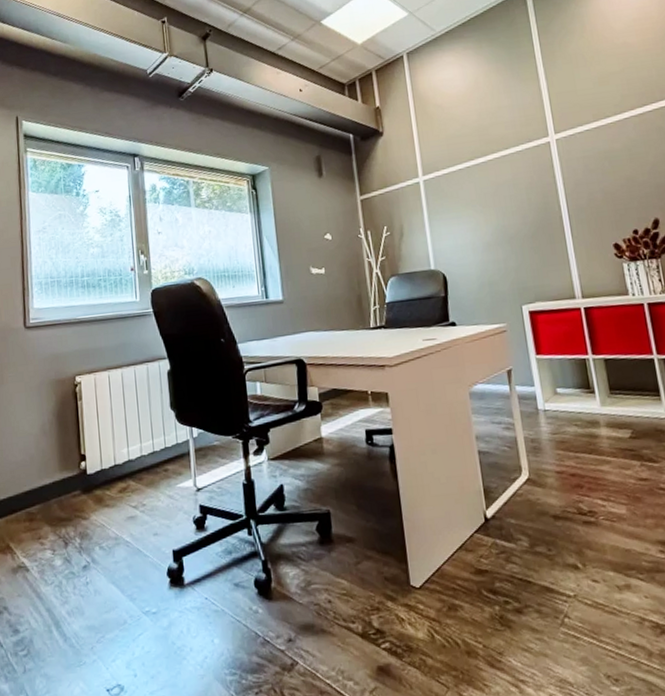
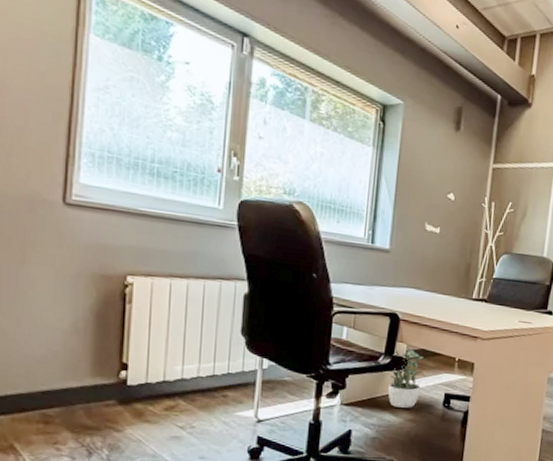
potted plant: none [306,390,341,454] -> present [388,347,424,408]

